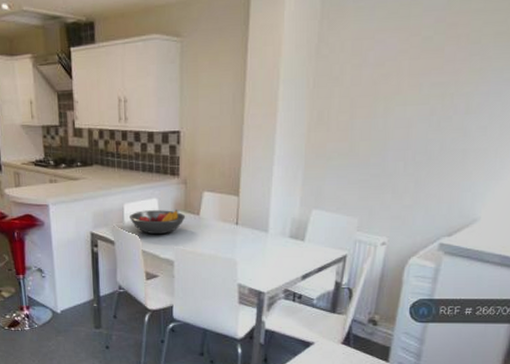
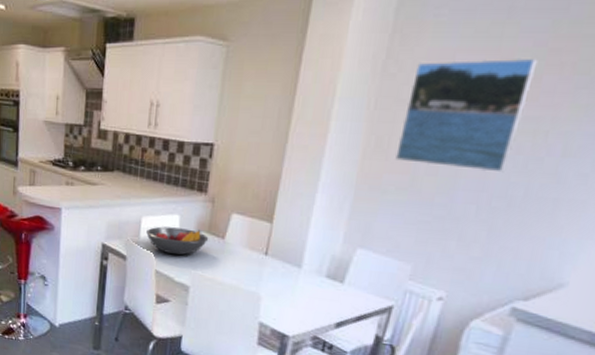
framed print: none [335,33,440,133] -> present [395,58,538,173]

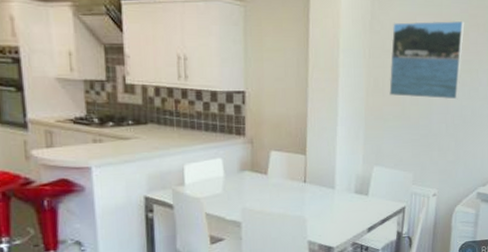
fruit bowl: present [146,226,209,256] -> none [191,169,253,196]

